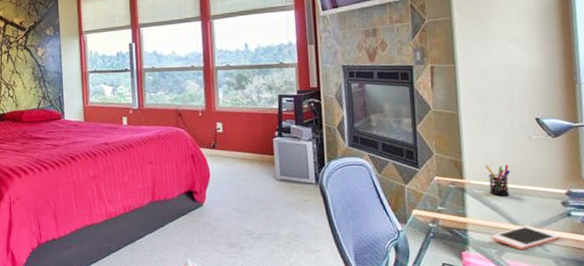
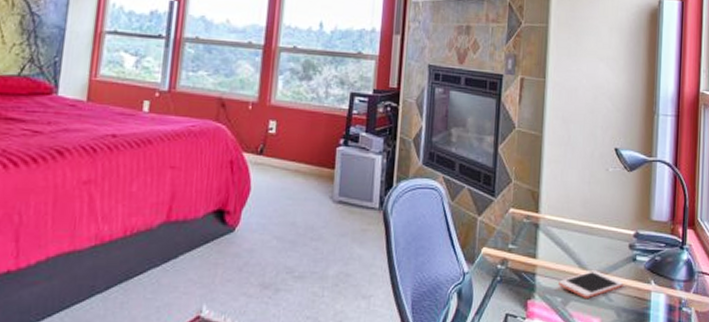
pen holder: present [484,164,511,197] -> none [561,198,586,236]

